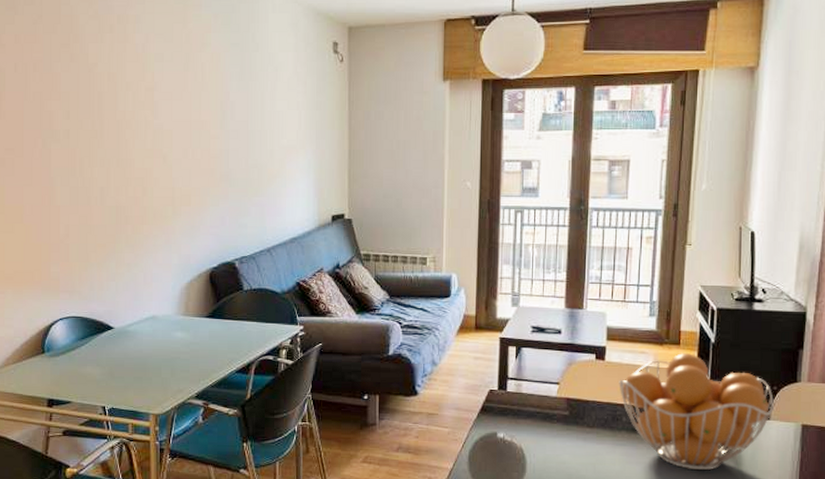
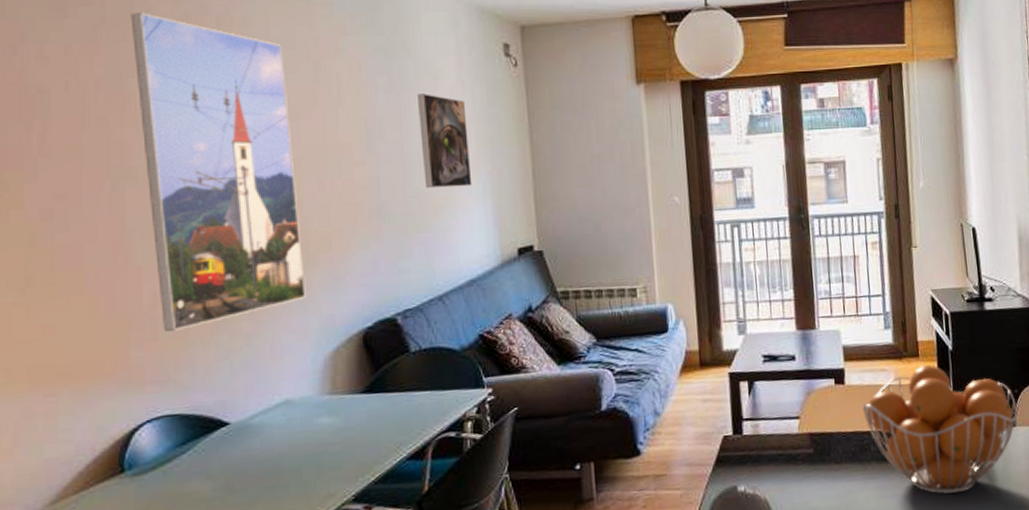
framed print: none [59,11,171,255] -> present [130,12,306,331]
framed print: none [262,83,300,161] -> present [418,94,472,189]

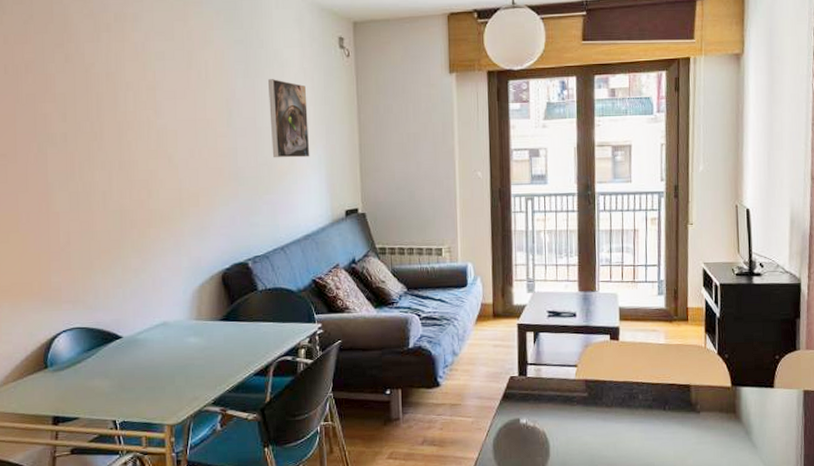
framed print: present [130,12,306,331] -> none [51,10,179,263]
fruit basket: present [862,364,1018,495] -> none [633,328,778,442]

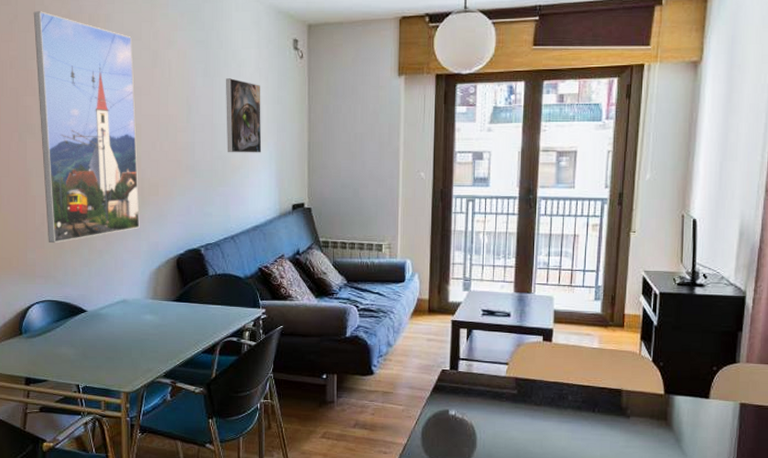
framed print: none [51,10,179,263] -> present [33,11,140,243]

